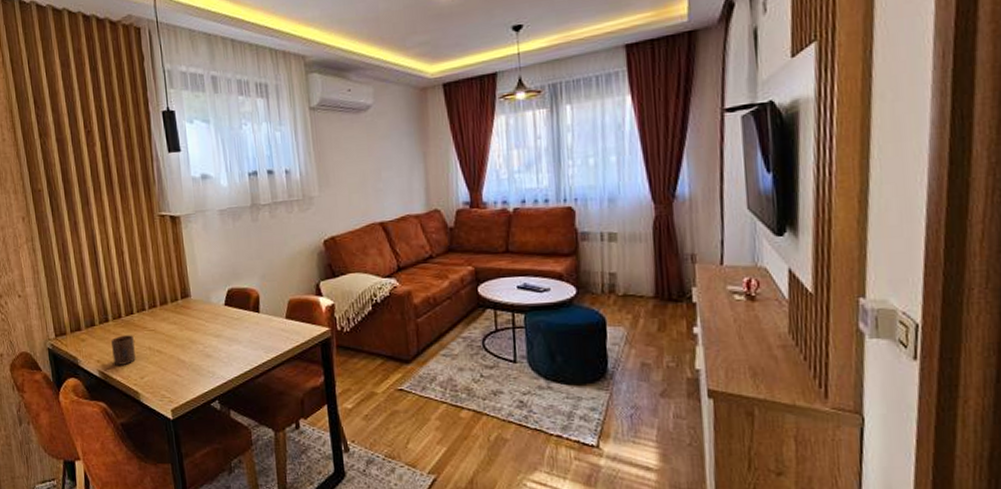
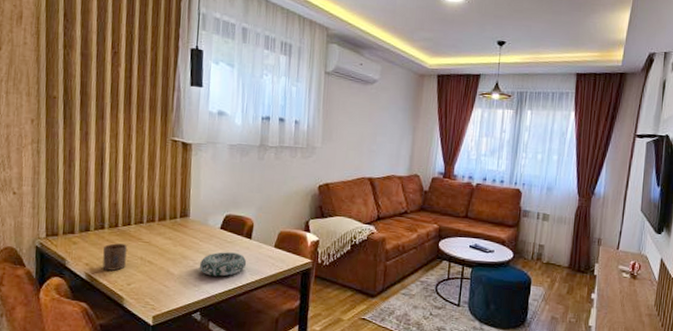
decorative bowl: none [209,330,259,359] -> present [199,252,247,277]

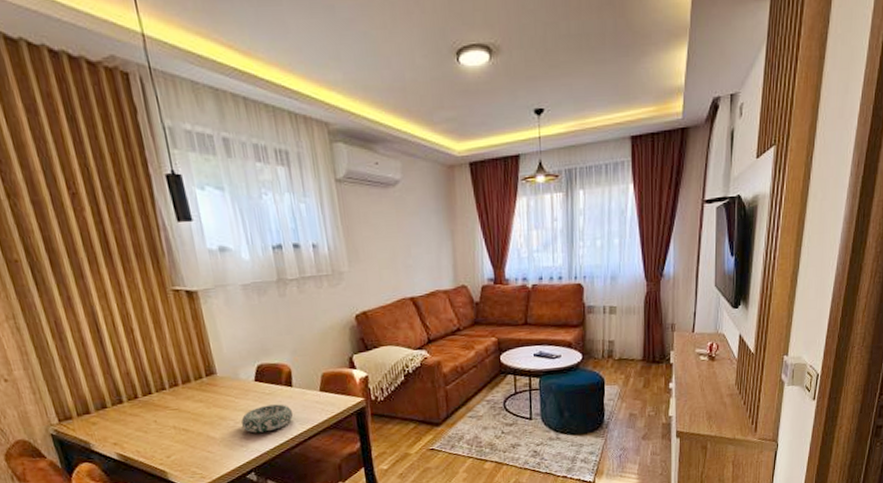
cup: present [102,243,127,271] -> none [127,415,159,447]

